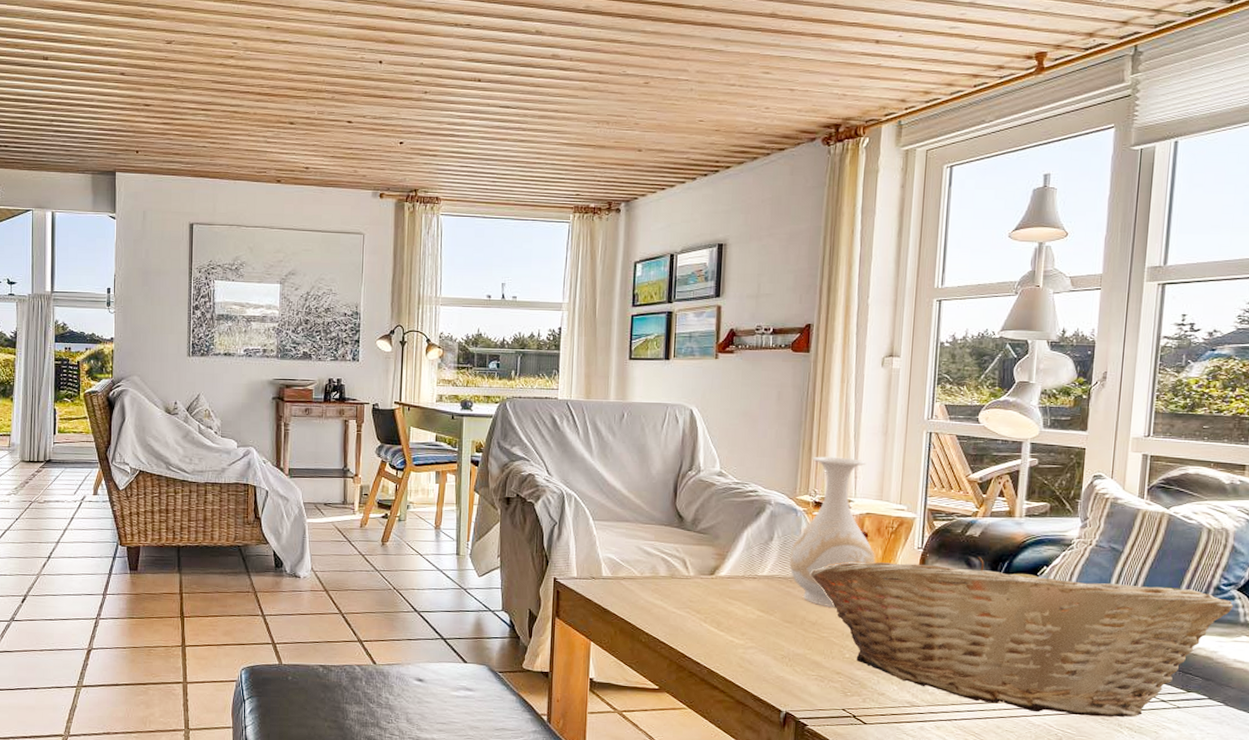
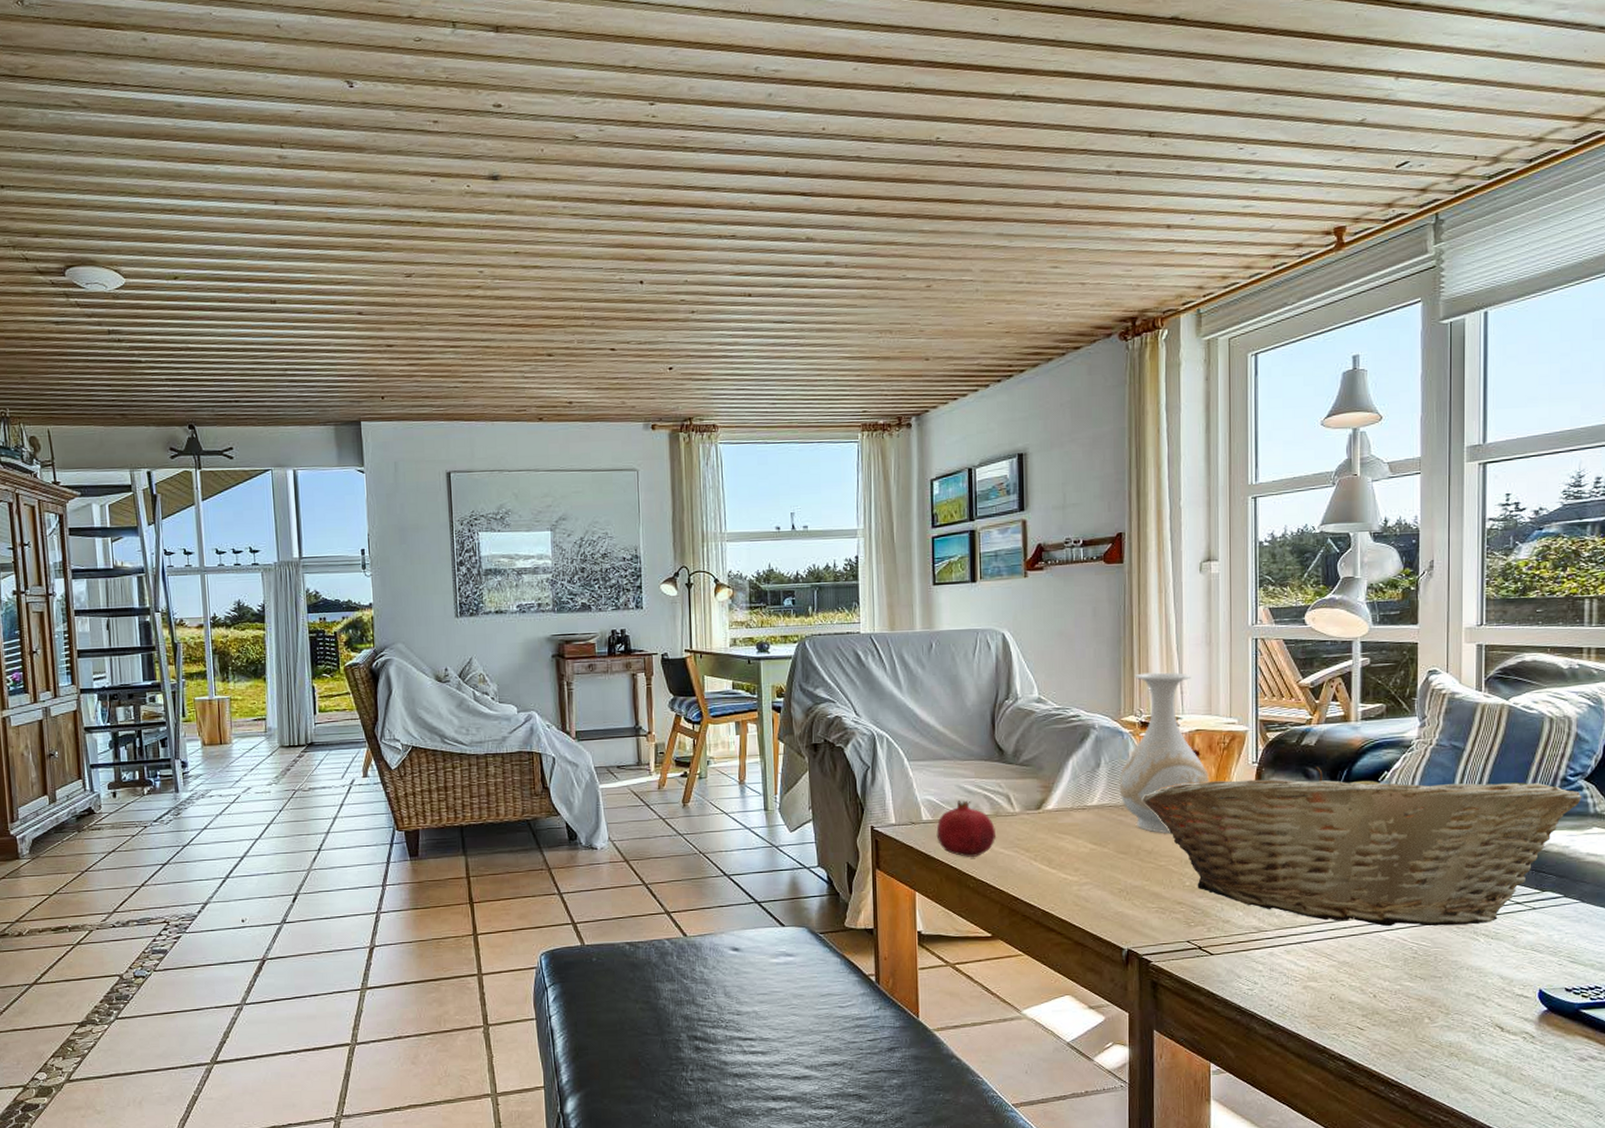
fruit: none [614,561,670,614] -> present [936,800,995,857]

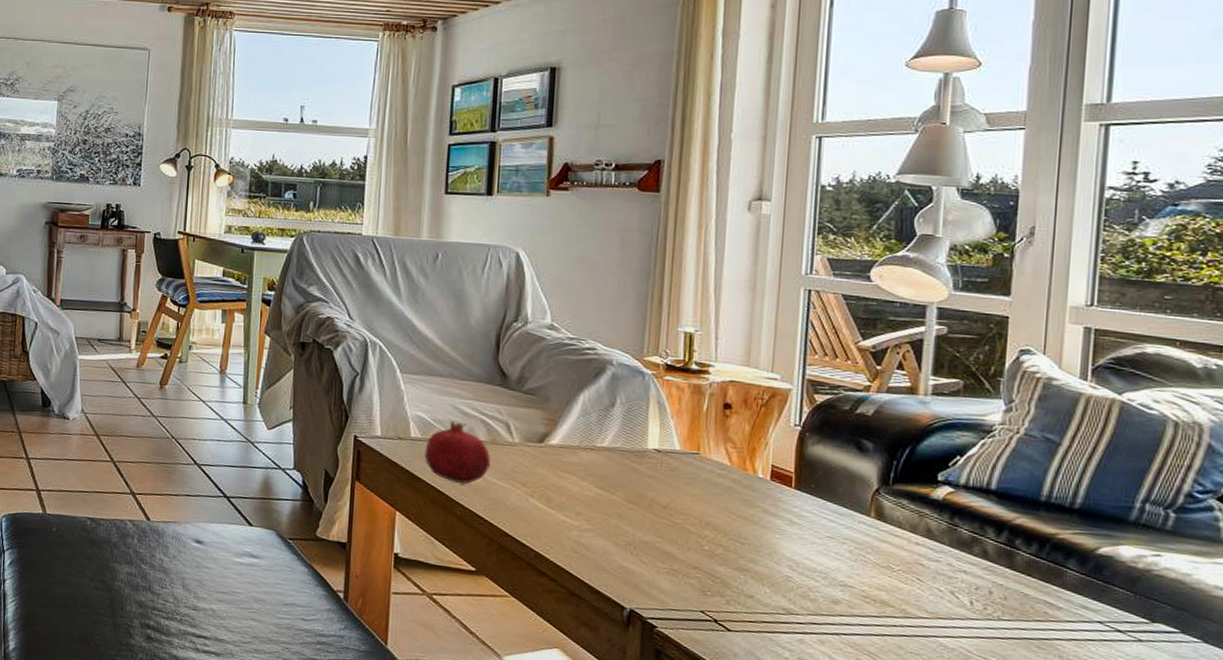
vase: present [1118,672,1210,834] -> none [634,311,742,490]
fruit basket: present [1143,767,1582,926] -> none [661,437,1213,649]

